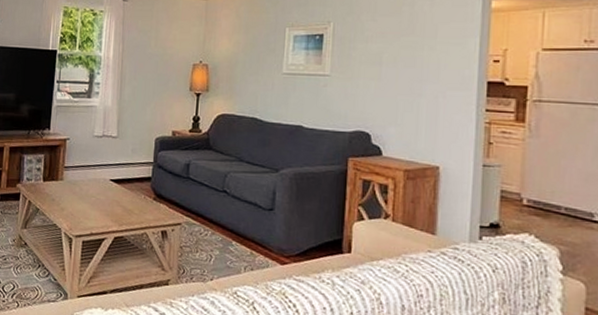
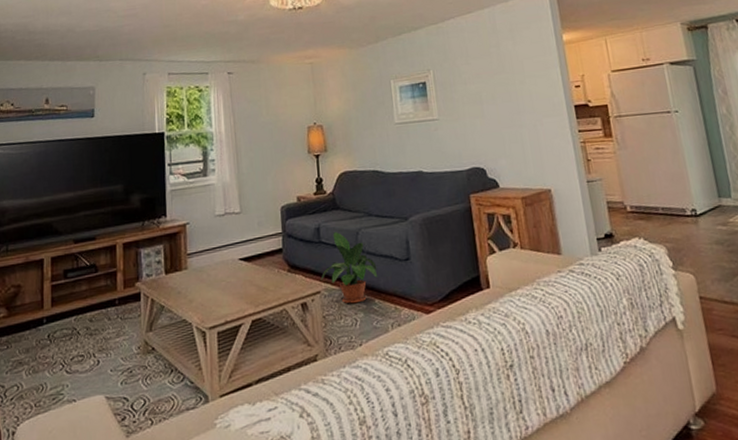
potted plant: none [183,171,240,241] -> present [320,232,378,304]

